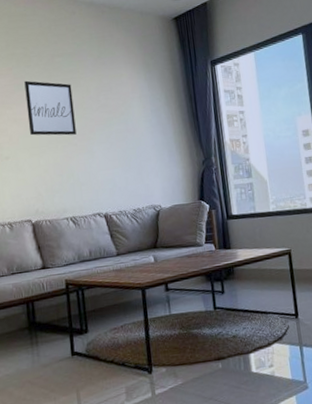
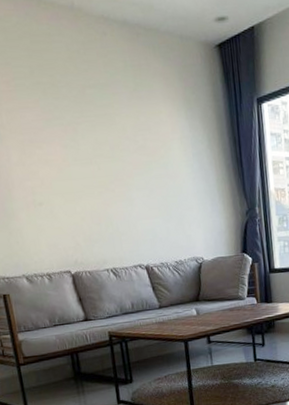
wall art: present [24,80,76,136] -> none [53,115,114,181]

